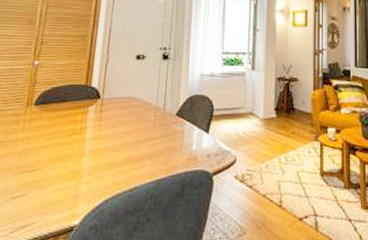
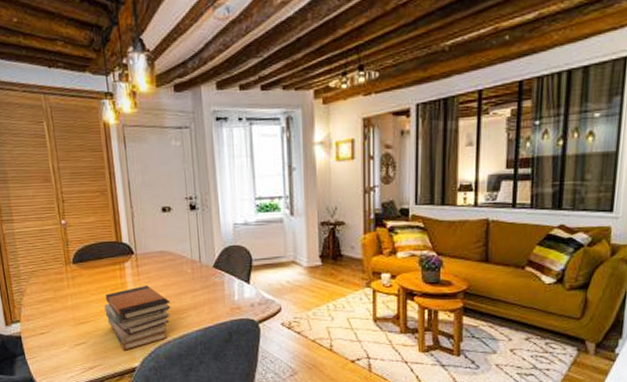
book stack: none [55,132,128,205] -> present [104,286,171,351]

